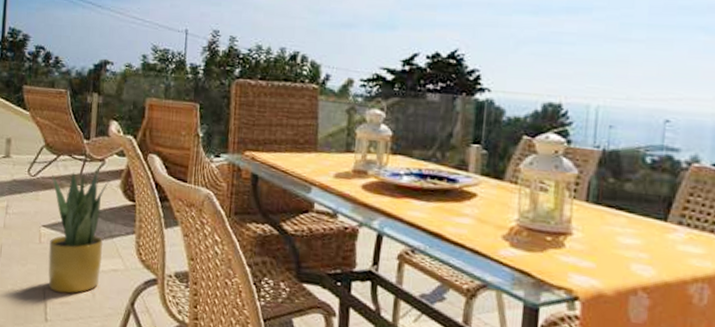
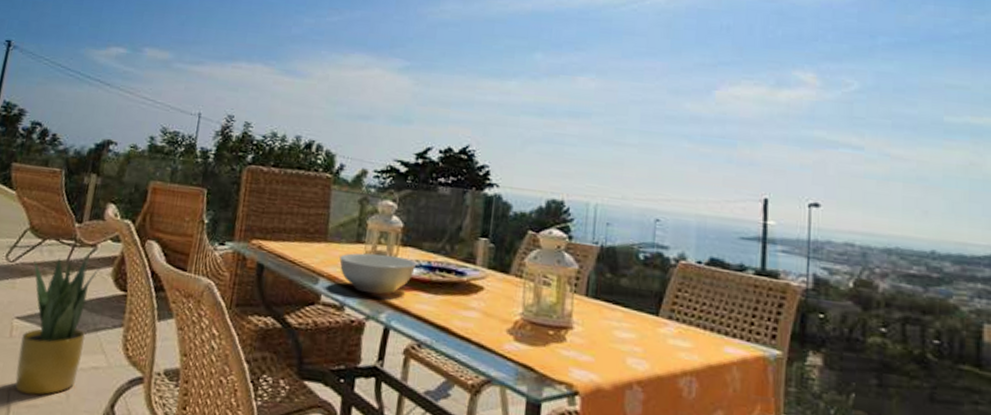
bowl: none [330,162,406,202] -> present [339,253,416,294]

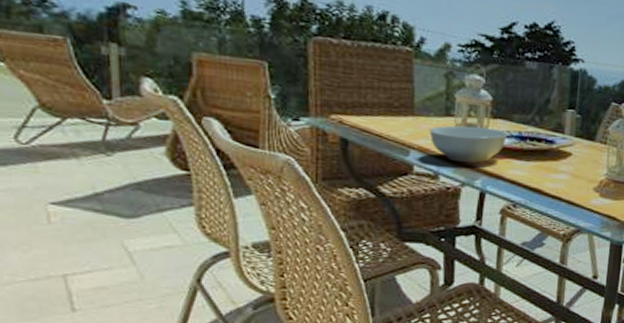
planter: present [14,257,103,395] -> none [56,136,152,278]

